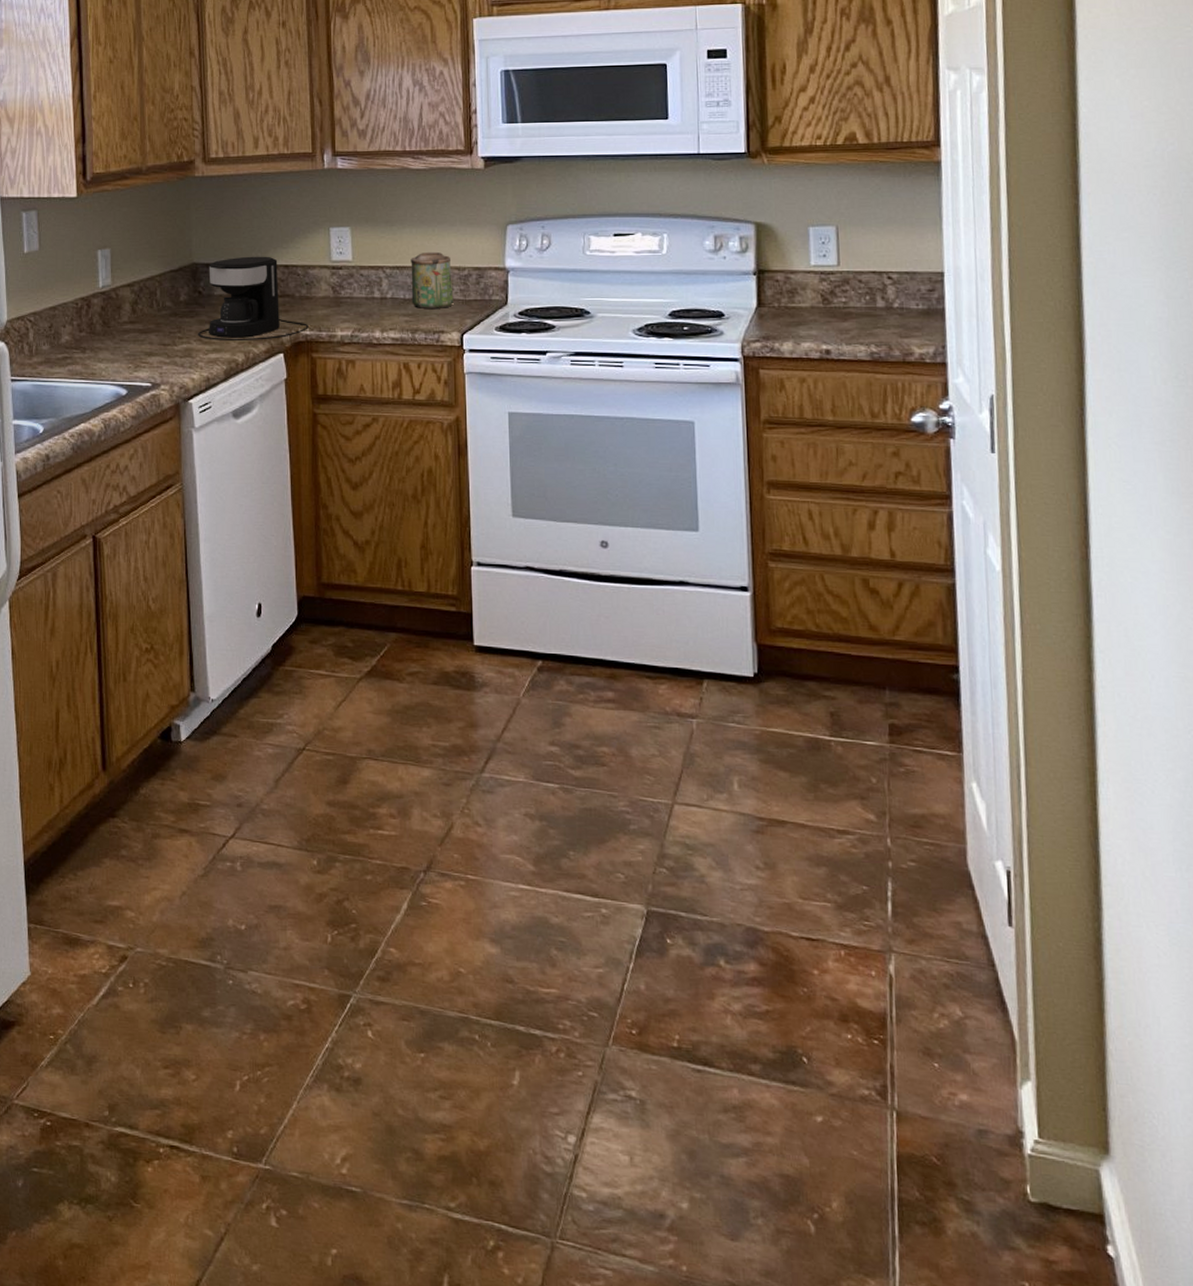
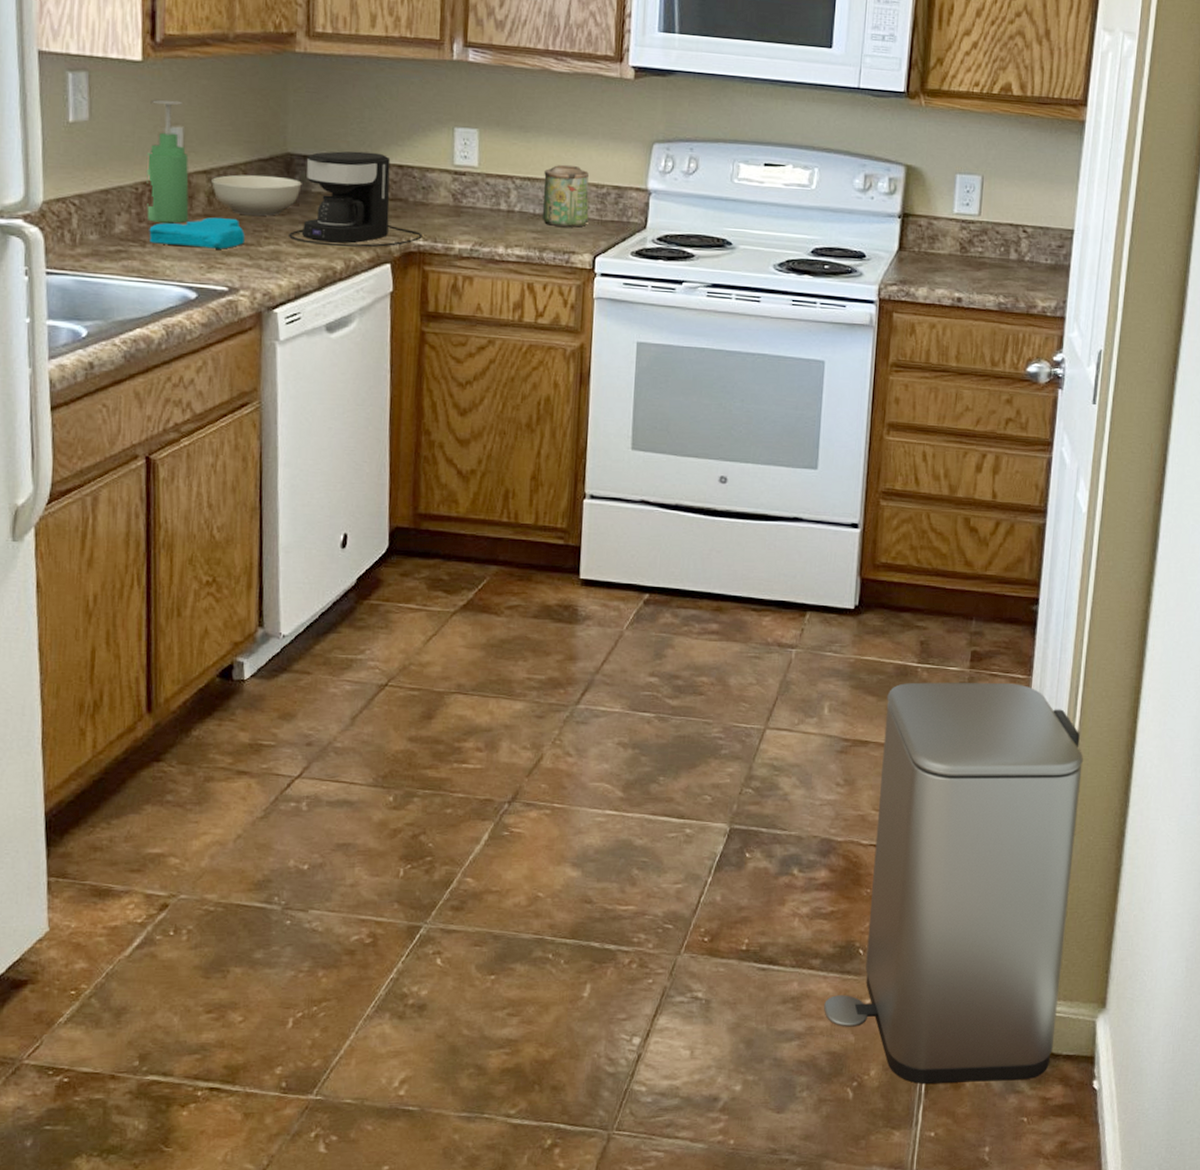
soap dispenser: none [83,227,118,331] -> present [146,99,189,224]
sponge: none [87,322,162,350] -> present [149,217,245,249]
bowl: none [134,283,206,320] -> present [211,174,302,216]
pedal bin: none [770,757,1049,1234] -> present [824,682,1083,1084]

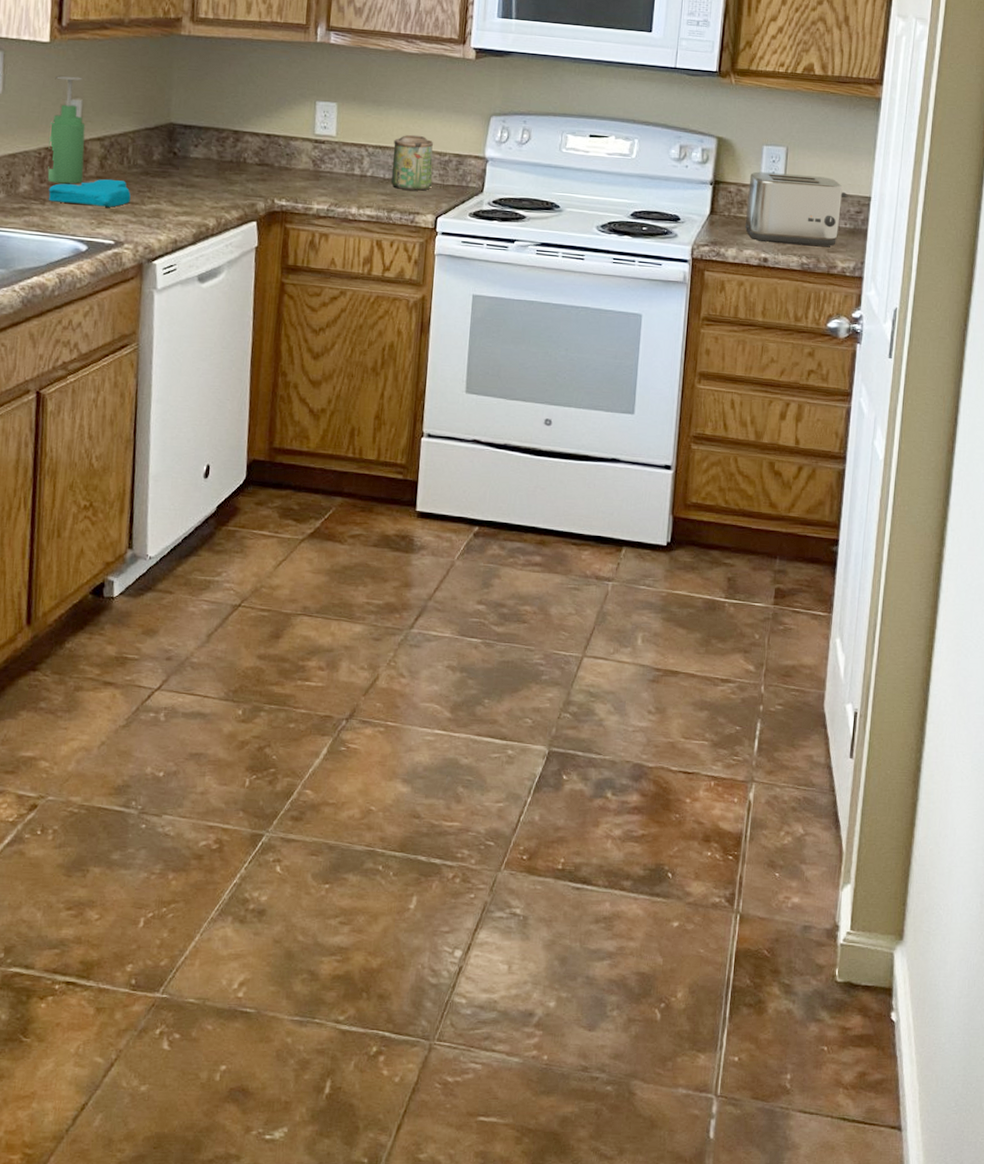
bowl: present [211,174,302,216] -> none [104,141,182,179]
coffee maker: present [289,151,422,248] -> none [169,121,285,207]
pedal bin: present [824,682,1083,1084] -> none [634,616,881,1009]
toaster: none [936,203,1049,285] -> present [744,171,848,248]

